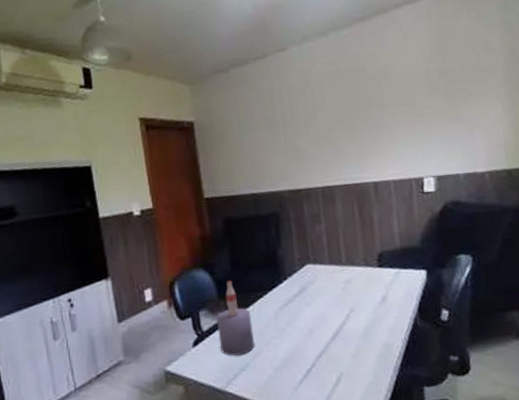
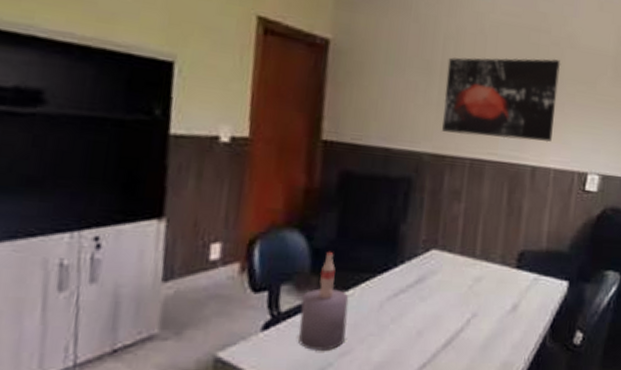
wall art: none [286,90,386,171] -> present [441,57,561,143]

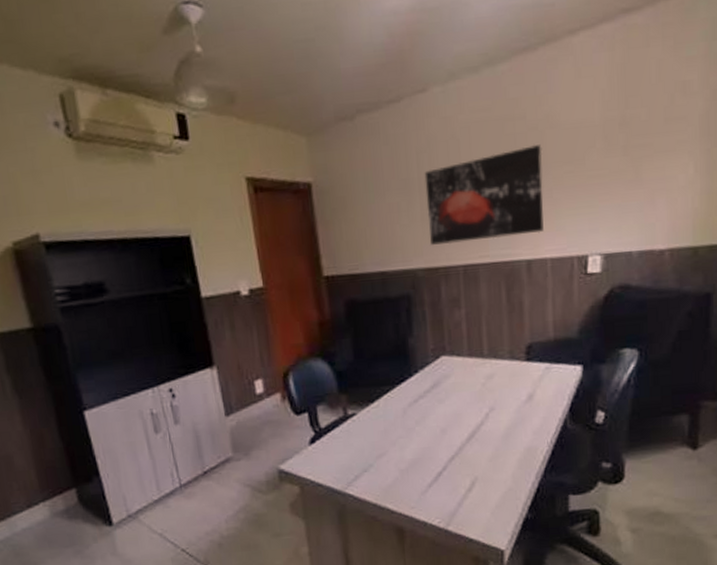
bottle: present [299,251,349,352] -> none [336,371,379,457]

